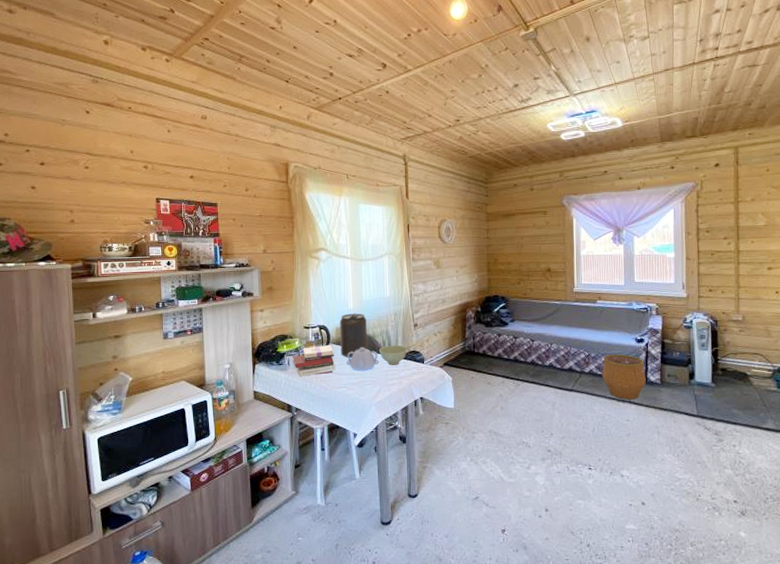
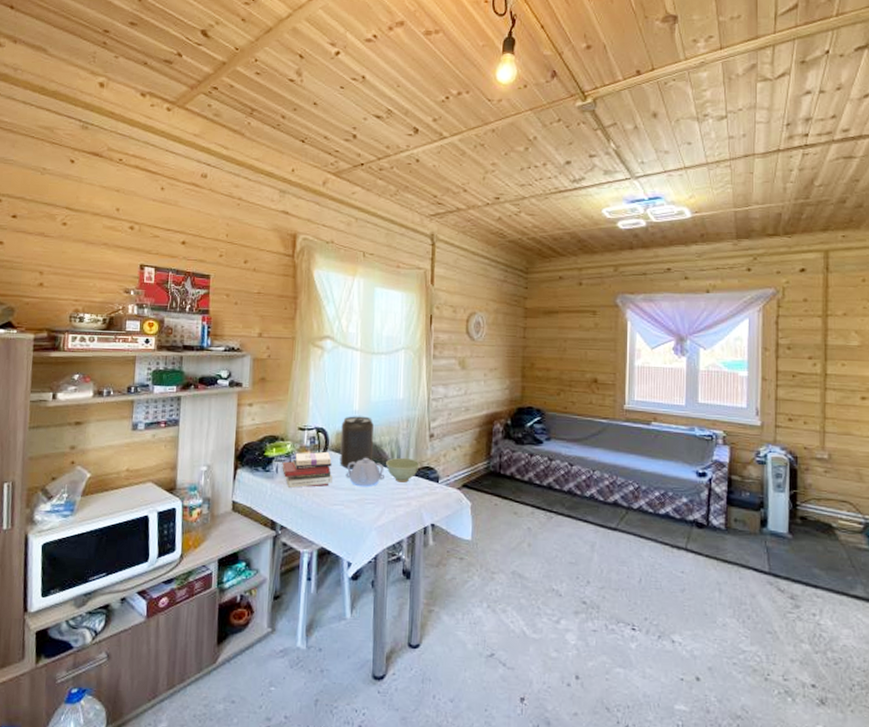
basket: present [602,354,646,400] -> none [654,488,707,547]

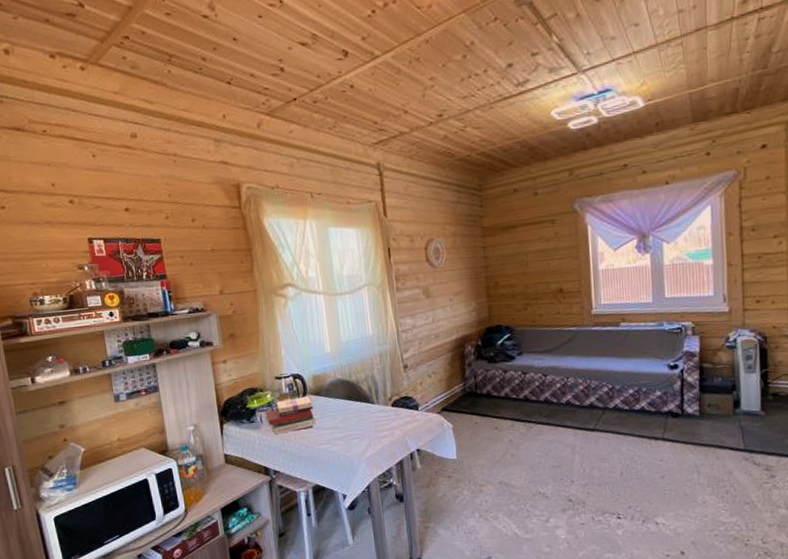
soda can: present [340,416,374,469] -> none [316,357,351,409]
teapot: present [345,457,384,487] -> none [328,395,366,425]
bowl: present [386,457,420,483] -> none [365,391,398,415]

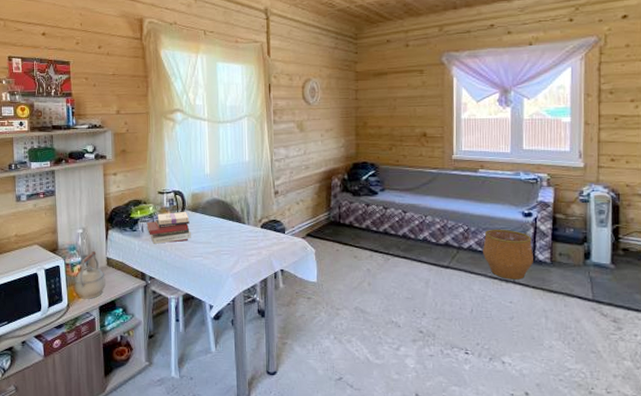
kettle: none [190,449,227,502] -> present [74,251,106,299]
basket: none [629,384,682,437] -> present [483,229,533,280]

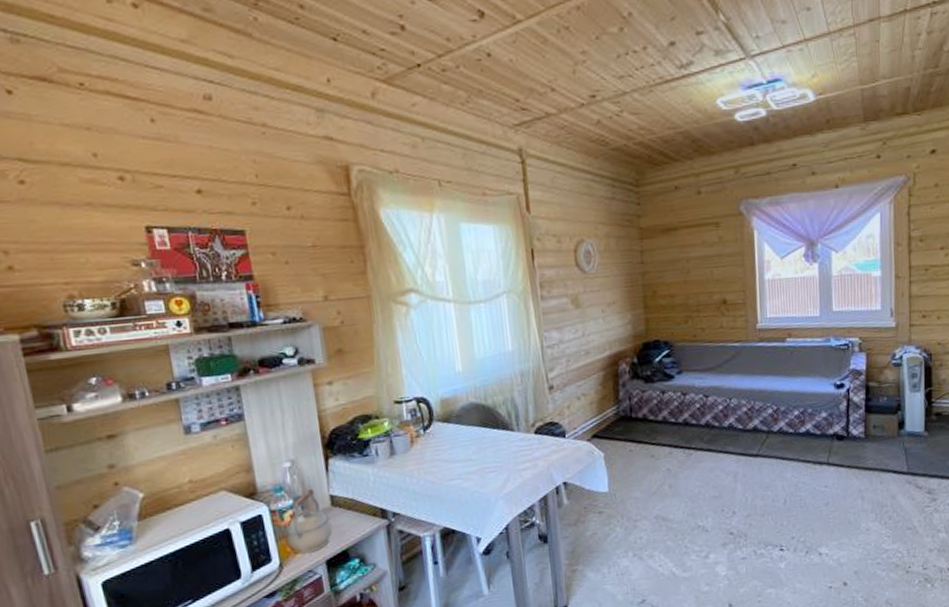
books: present [146,211,191,244] -> none [381,423,445,470]
basket: present [483,229,533,280] -> none [794,405,847,462]

